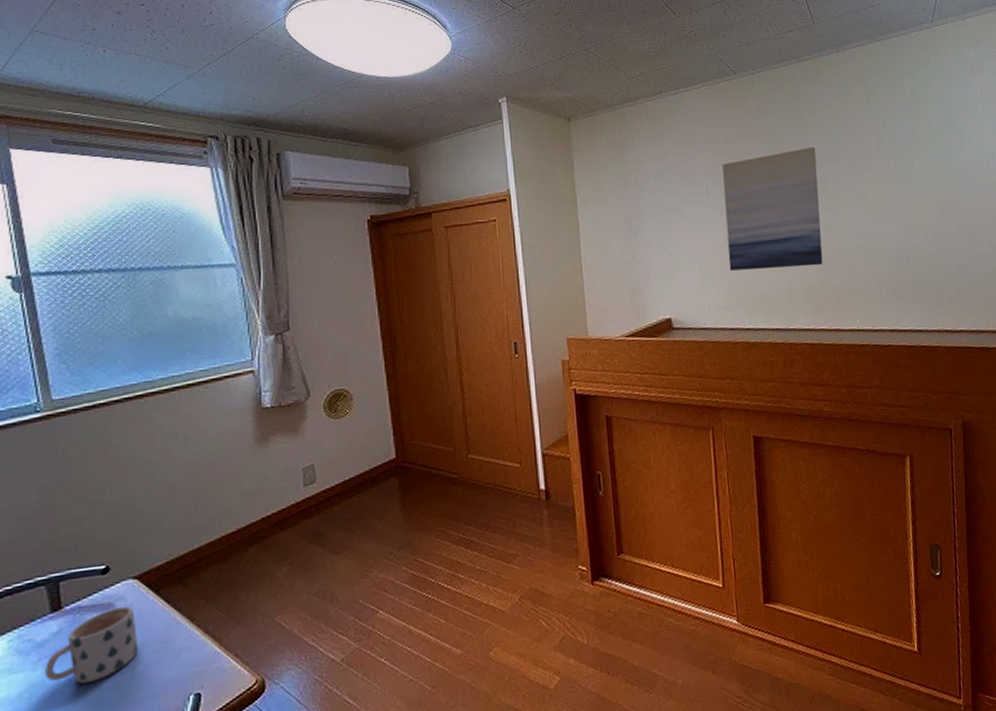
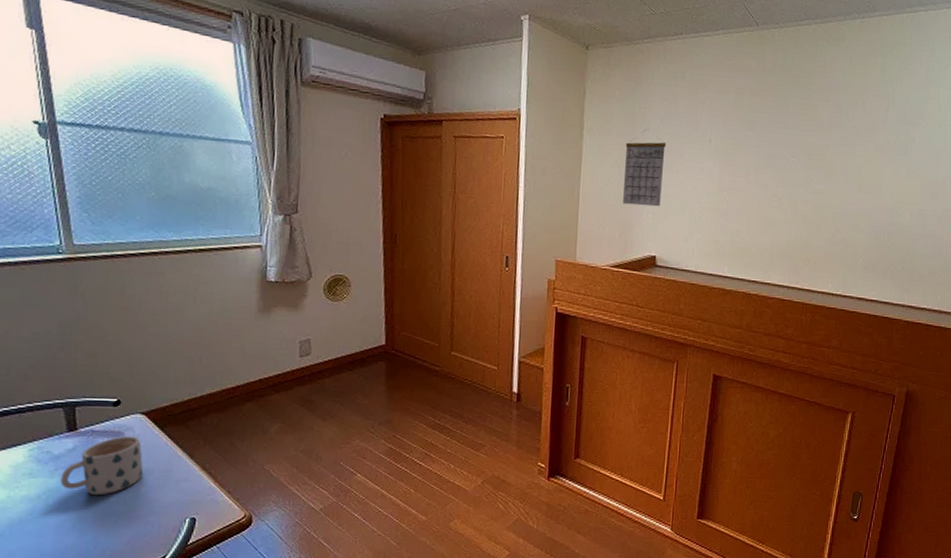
calendar: none [622,190,667,270] -> present [623,129,666,207]
wall art: present [722,146,823,271] -> none [718,110,822,228]

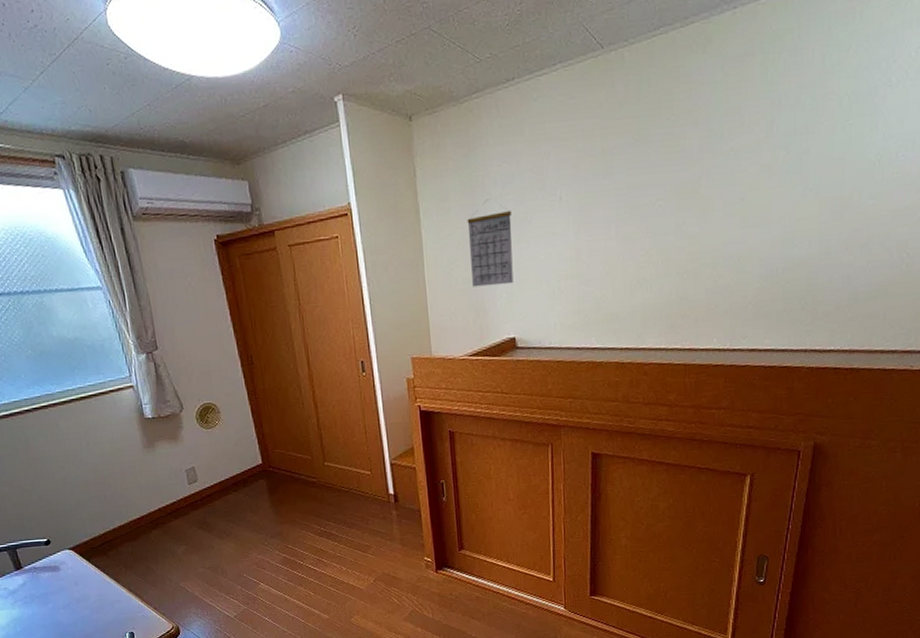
mug: present [60,436,144,494] -> none [20,569,83,620]

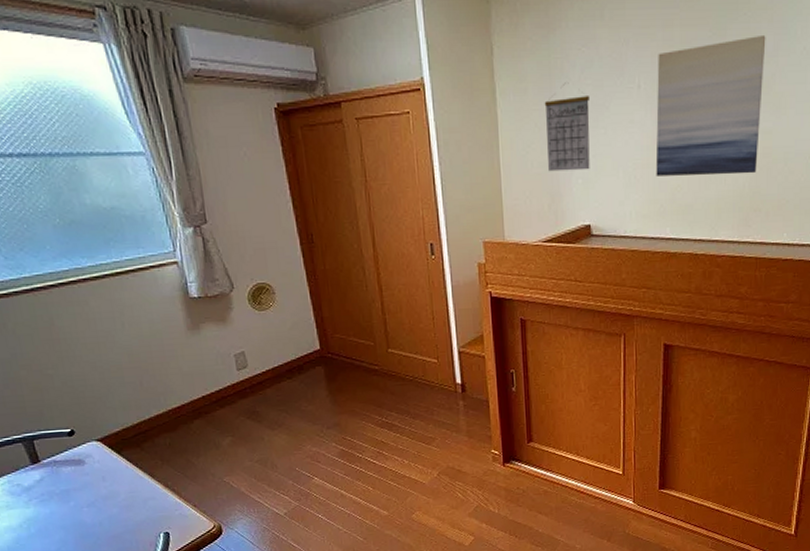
wall art: none [578,138,691,287] -> present [655,34,766,176]

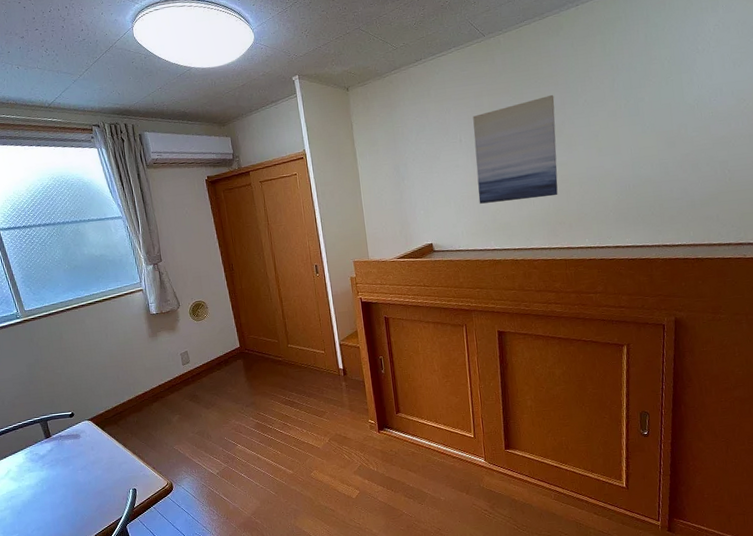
calendar: present [544,82,590,172] -> none [392,143,429,207]

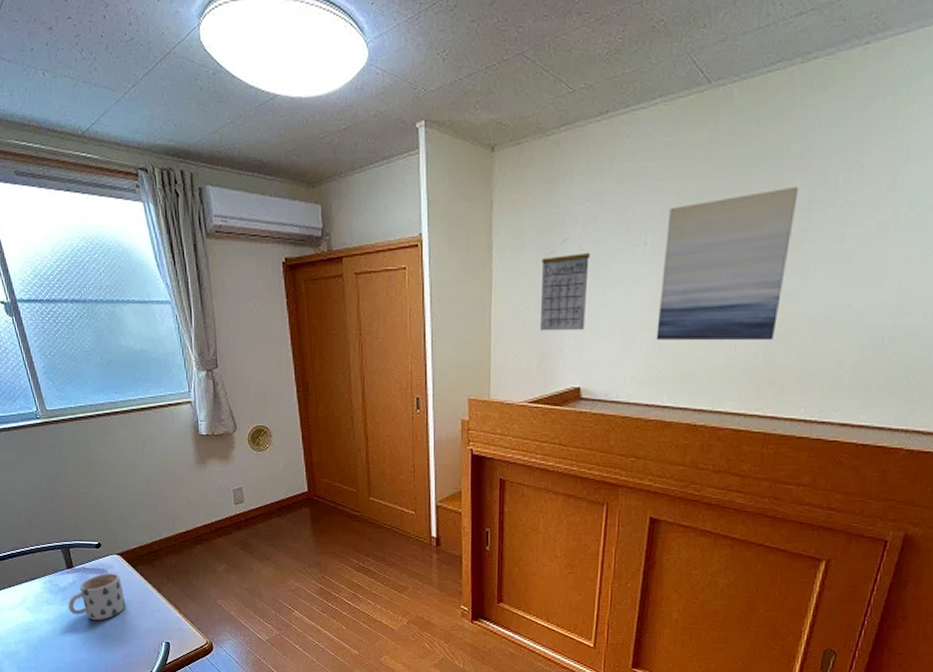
mug: none [47,436,97,480] -> present [68,573,126,620]
calendar: none [392,143,429,207] -> present [541,239,590,331]

